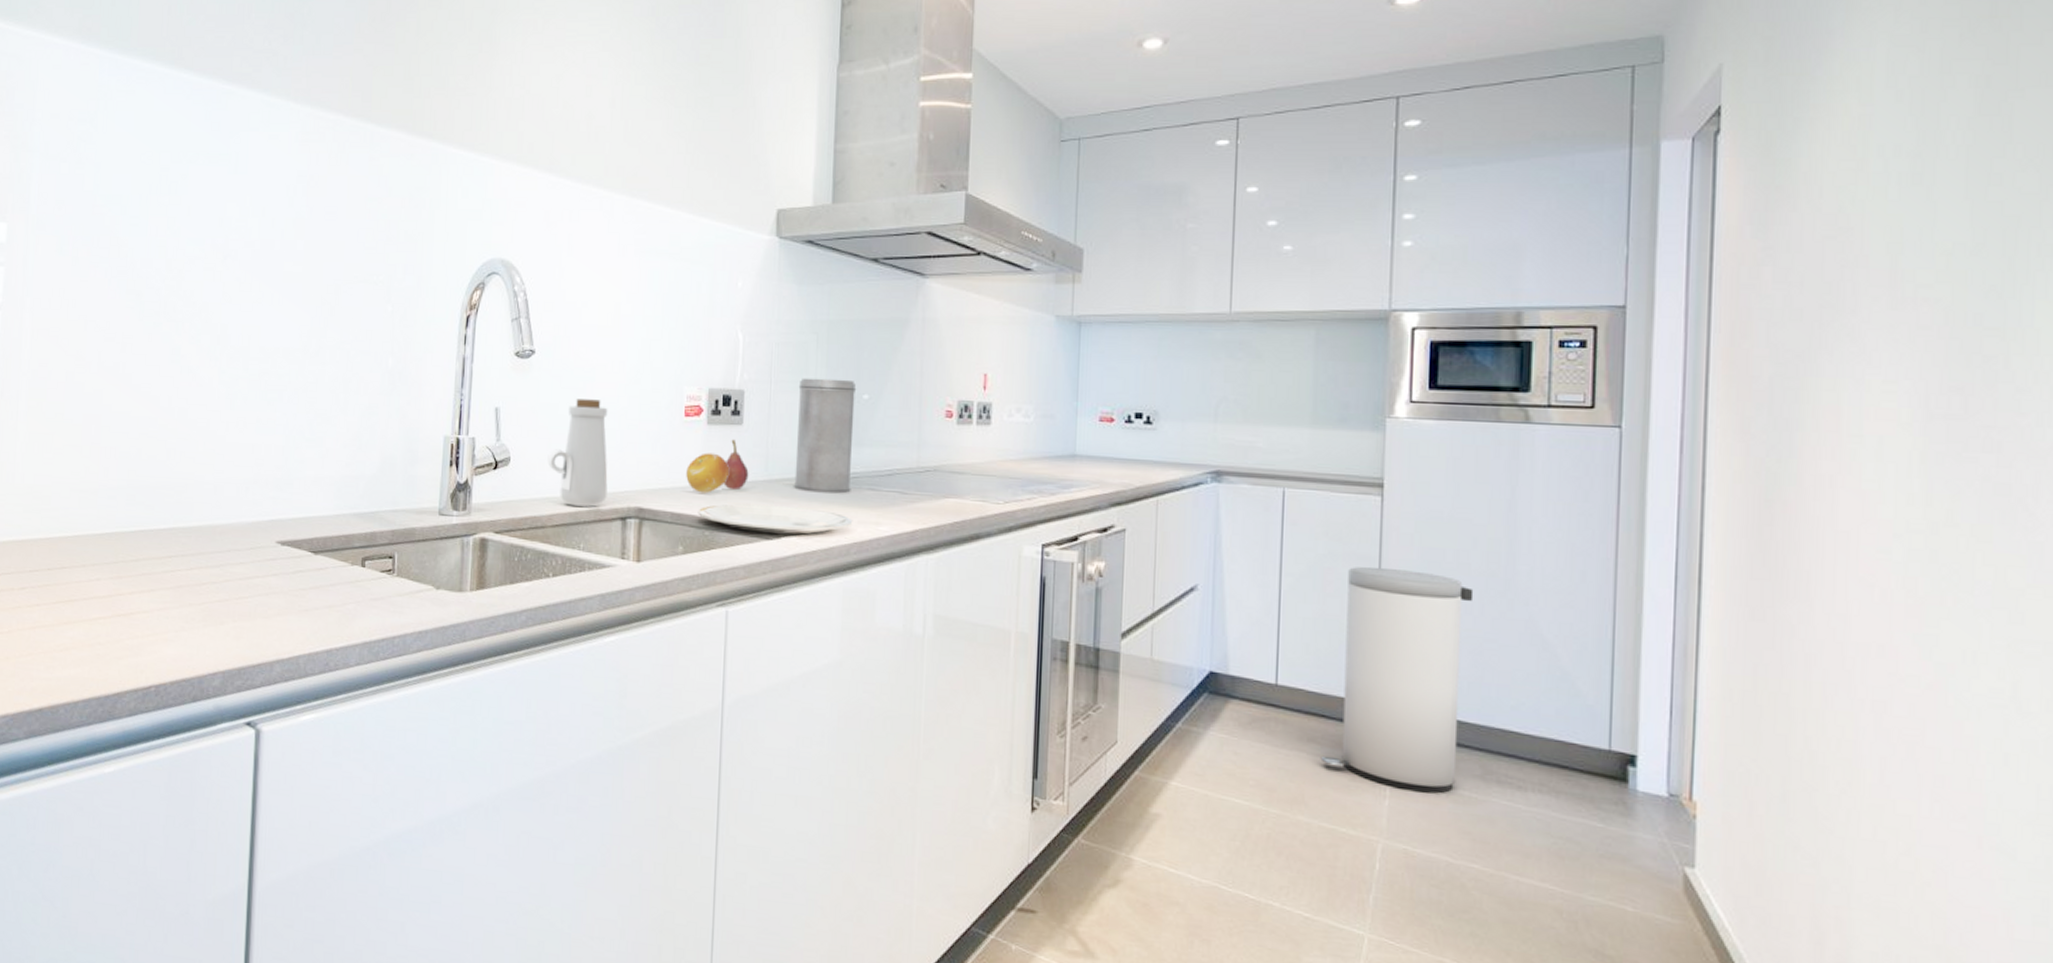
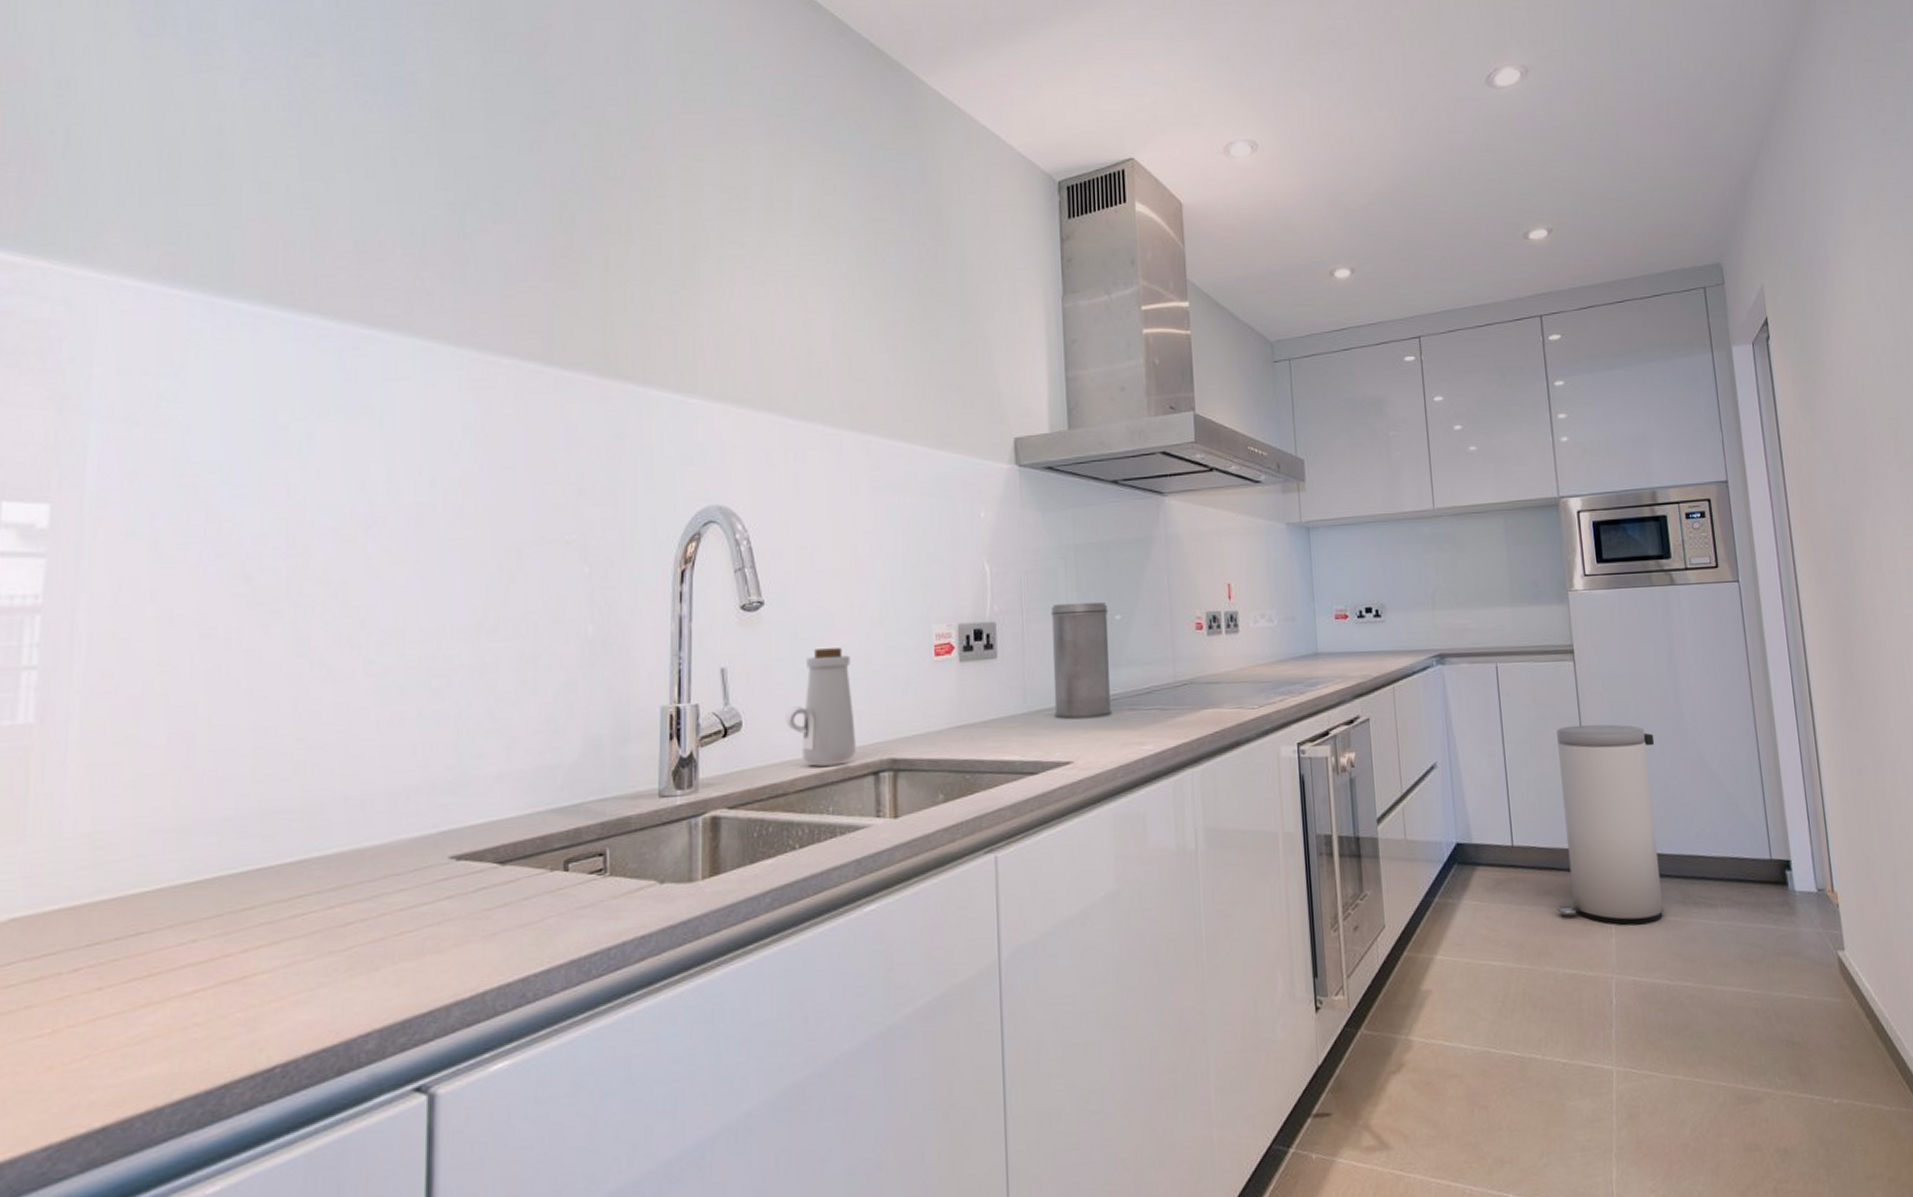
fruit: present [686,452,729,494] -> none [941,691,986,735]
plate: present [697,504,853,535] -> none [956,736,1117,769]
fruit: present [723,439,749,491] -> none [981,674,1007,728]

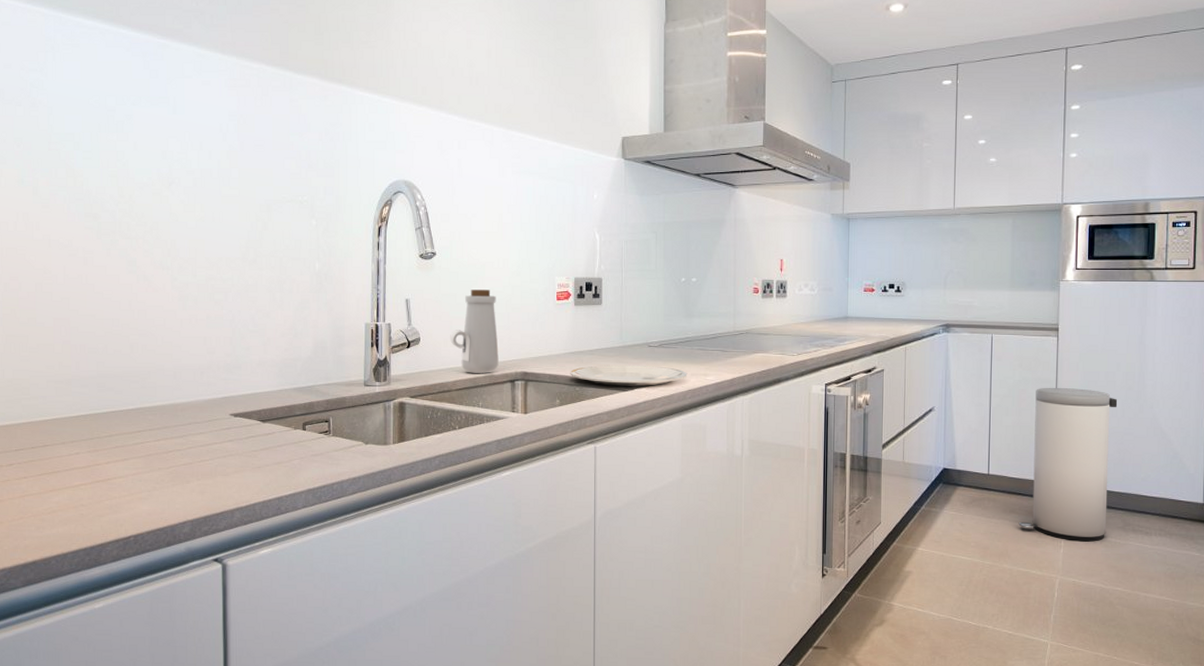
plate: none [956,736,1117,769] -> present [570,365,688,386]
canister: present [1050,602,1112,720] -> none [641,267,687,354]

